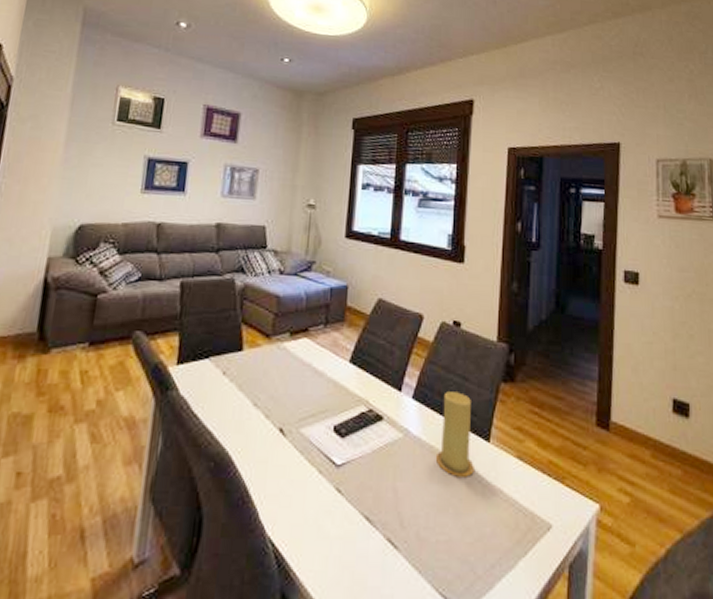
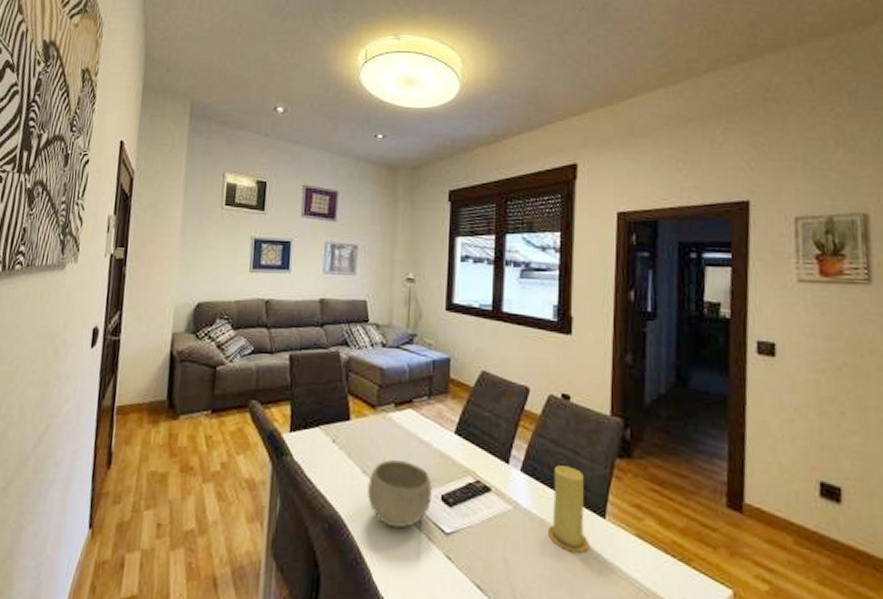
bowl: none [257,391,325,463] -> present [367,460,432,529]

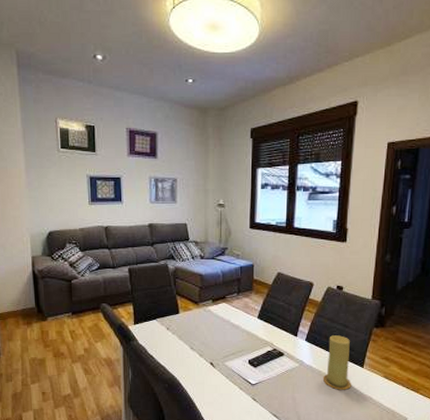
bowl: present [367,460,432,529] -> none [195,339,242,384]

